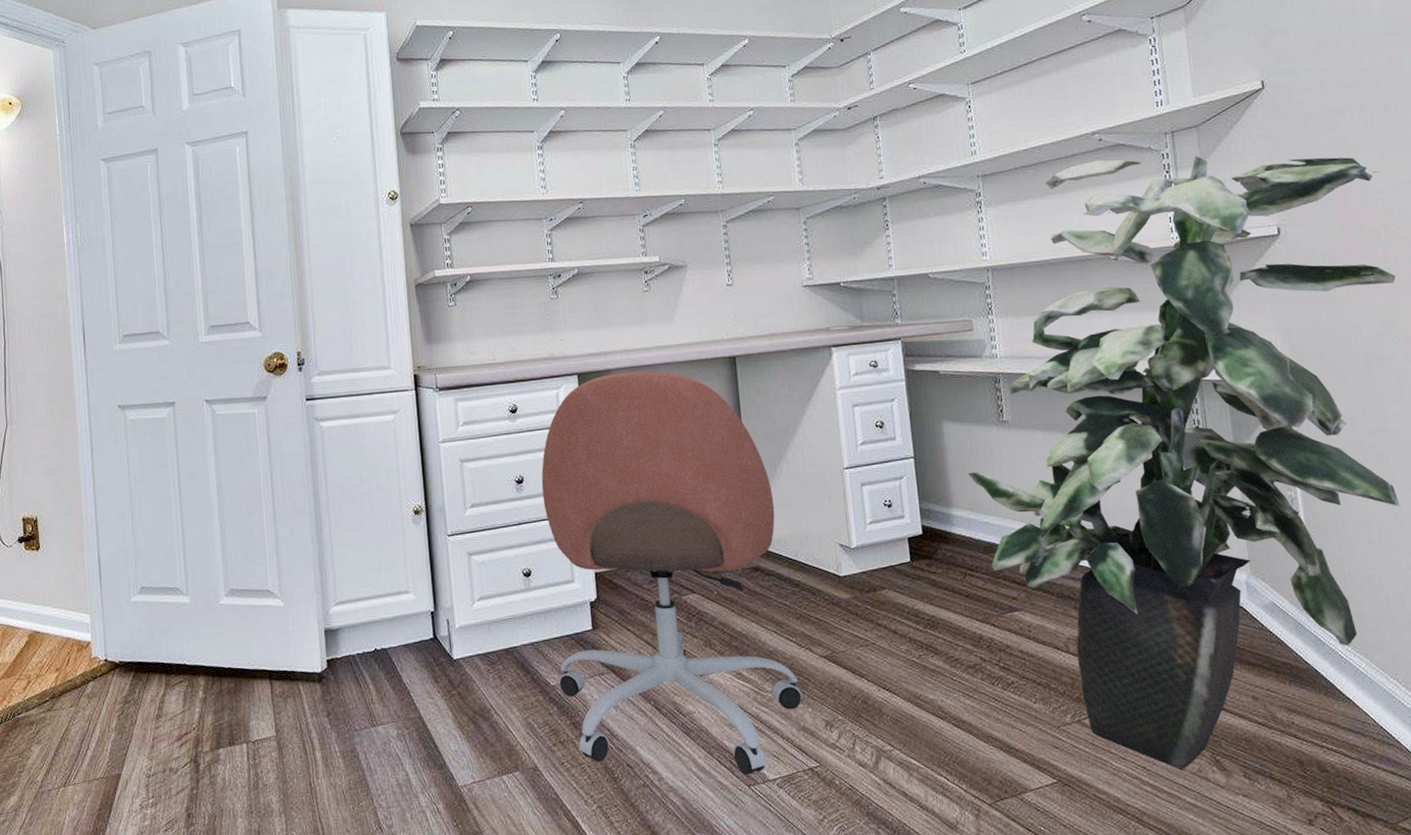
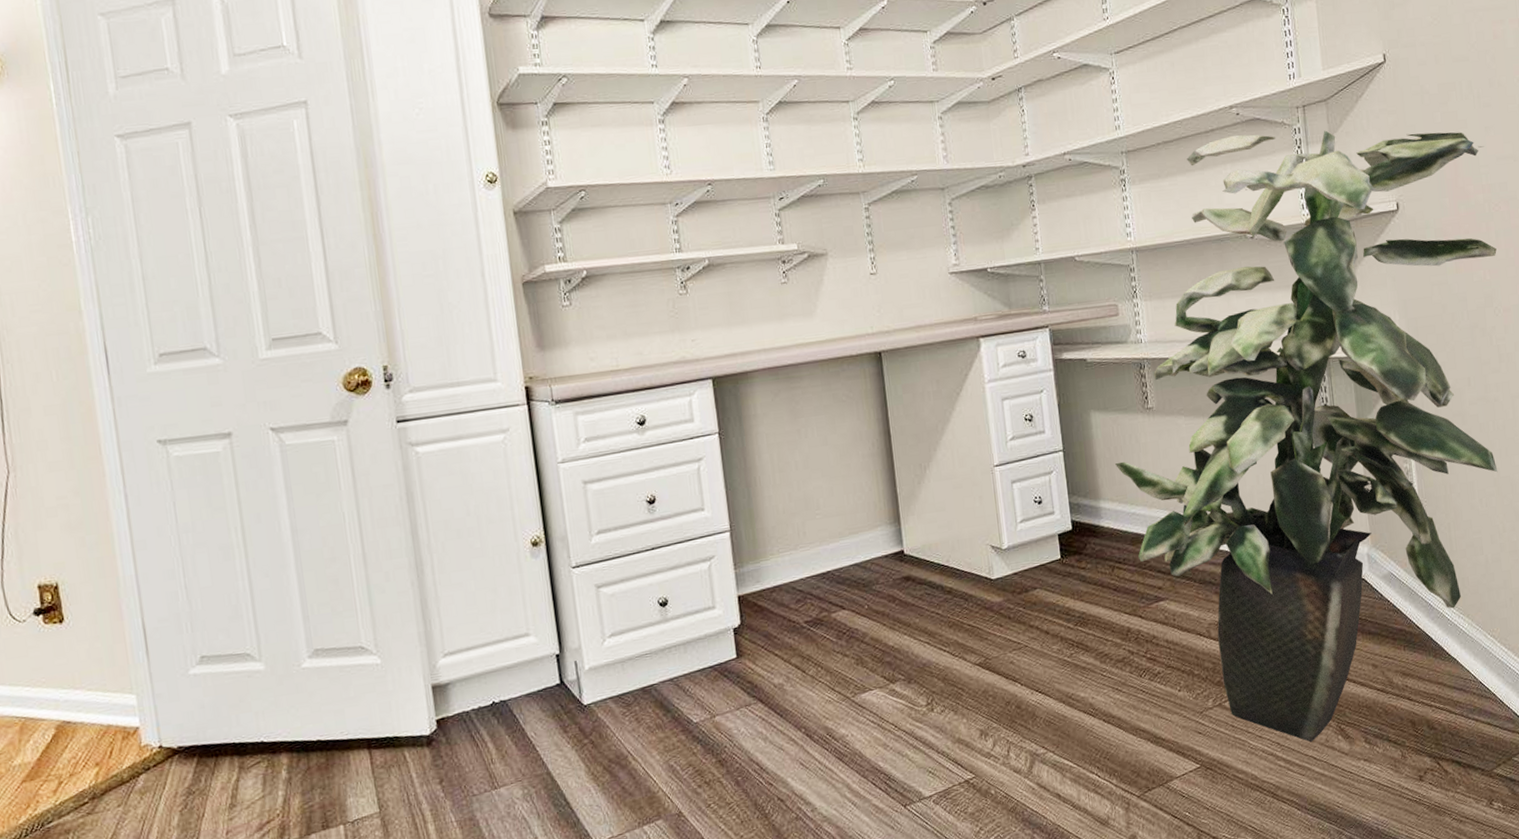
office chair: present [541,371,803,775] -> none [675,371,958,800]

